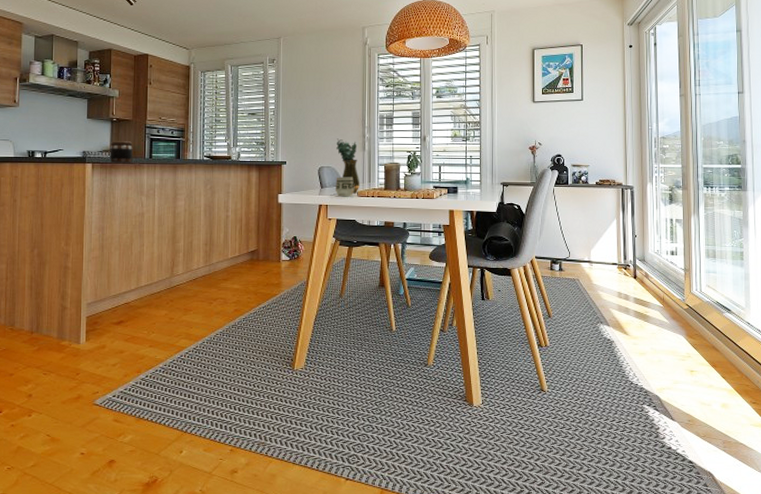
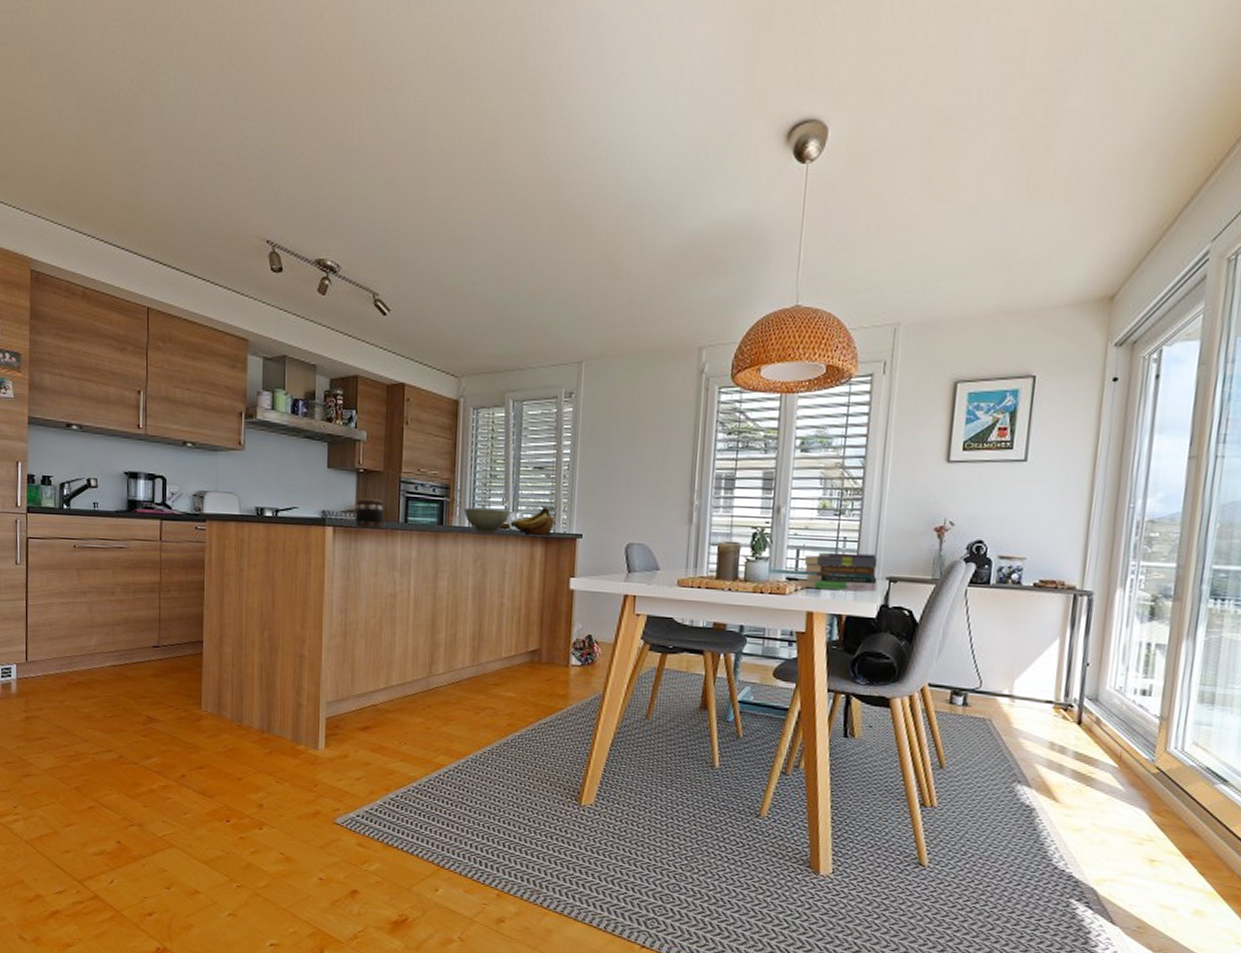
bowl: none [195,144,231,164] -> present [463,508,509,534]
fruit: none [232,143,265,164] -> present [510,507,554,537]
vase: present [336,138,361,194] -> none [652,505,683,583]
cup: present [336,177,355,197] -> none [648,558,675,587]
books: none [441,167,495,194] -> present [796,552,878,591]

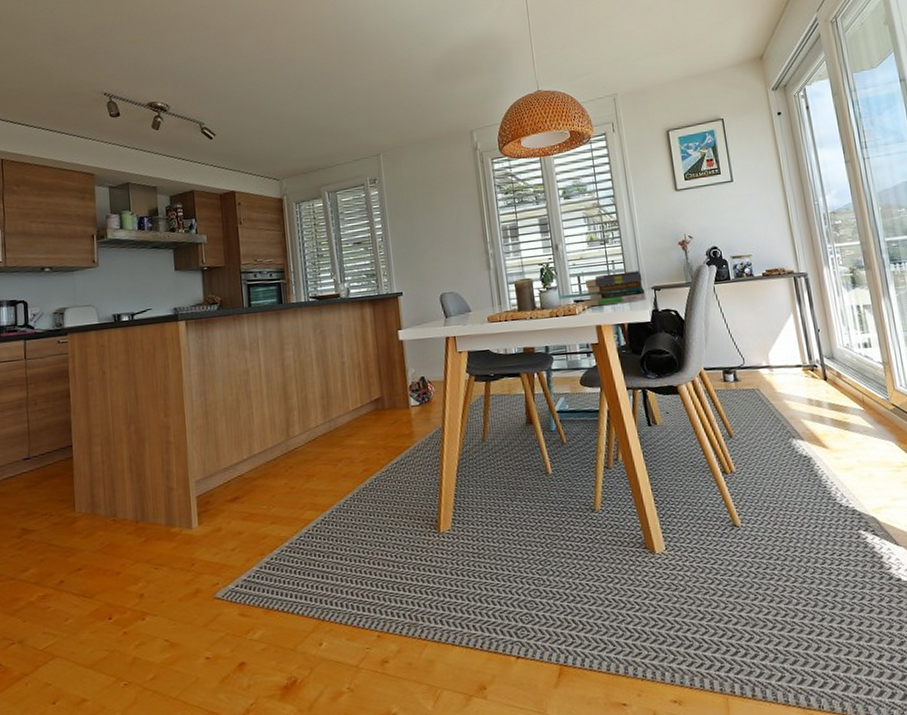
jar: present [355,498,384,528] -> none [203,290,230,317]
bowl: present [463,508,509,534] -> none [298,282,338,306]
fruit: present [510,507,554,537] -> none [340,275,378,301]

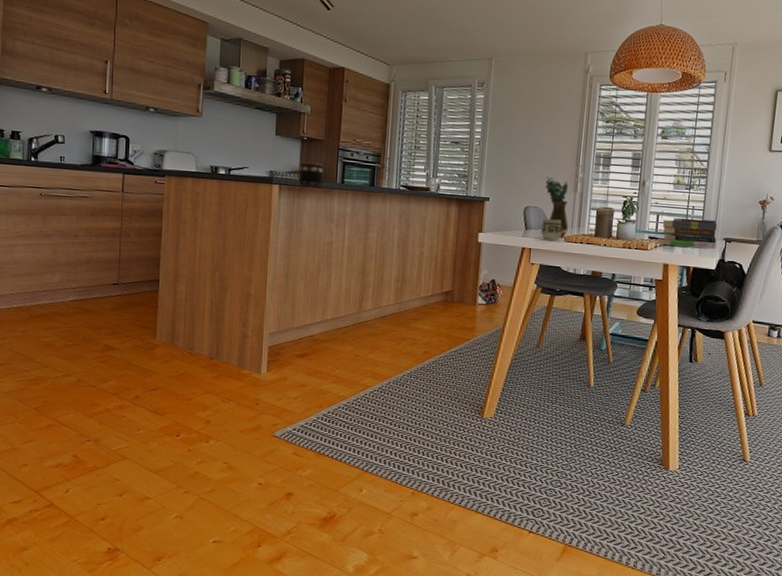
jar: none [203,290,230,317] -> present [298,162,324,187]
vase: none [456,259,490,320] -> present [545,176,569,239]
cup: none [461,301,484,326] -> present [541,218,562,242]

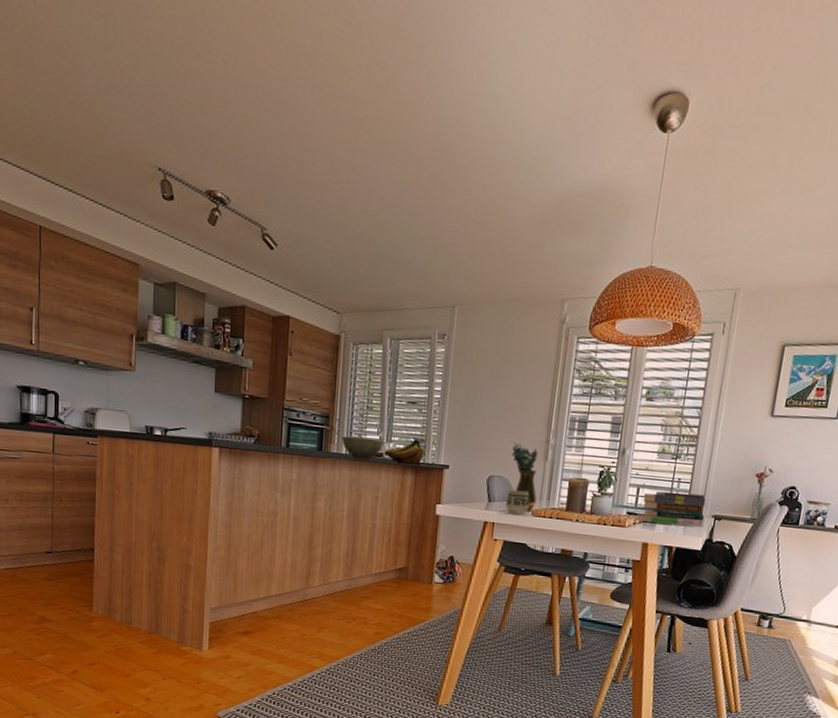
jar: present [298,162,324,187] -> none [239,422,267,451]
bowl: none [391,173,430,195] -> present [341,436,384,461]
fruit: none [430,175,467,199] -> present [384,439,424,467]

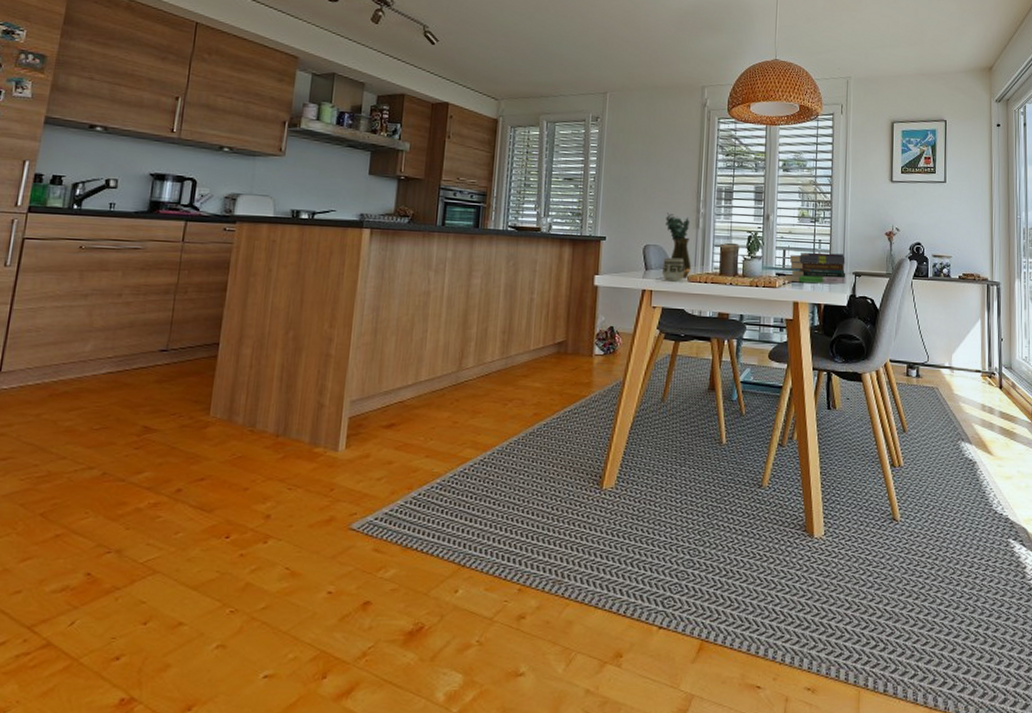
bowl: present [341,436,384,461] -> none [498,213,541,236]
fruit: present [384,439,424,467] -> none [541,213,581,239]

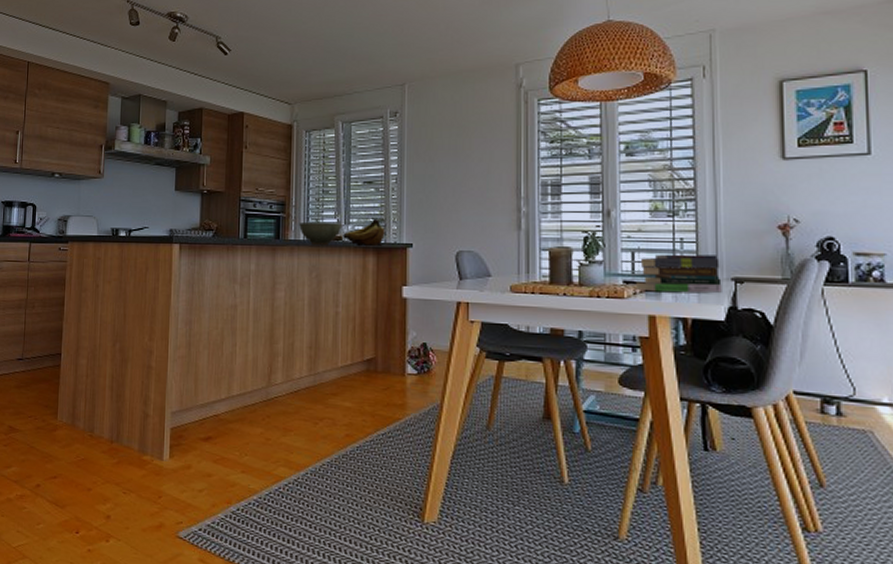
bowl: none [498,213,541,236] -> present [298,221,342,246]
fruit: none [541,213,581,239] -> present [343,219,385,247]
cup: present [662,257,685,282] -> none [480,265,507,293]
vase: present [665,212,692,278] -> none [480,213,515,289]

